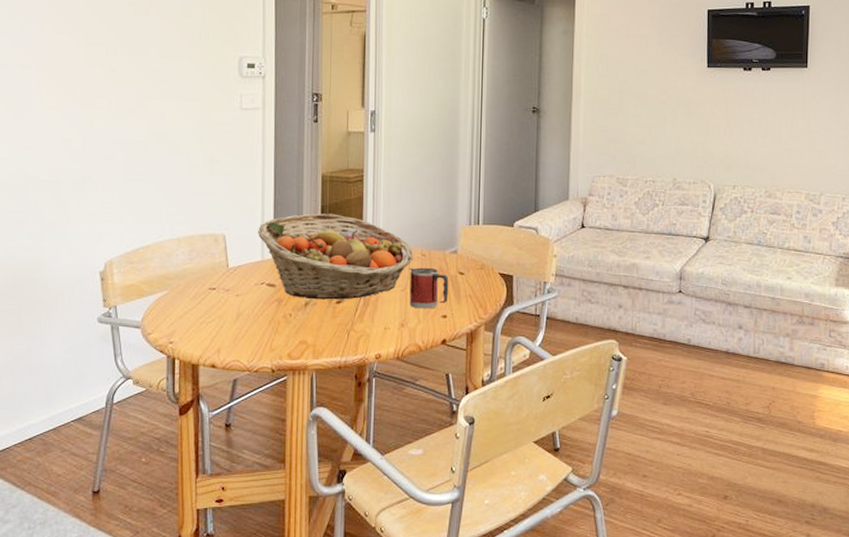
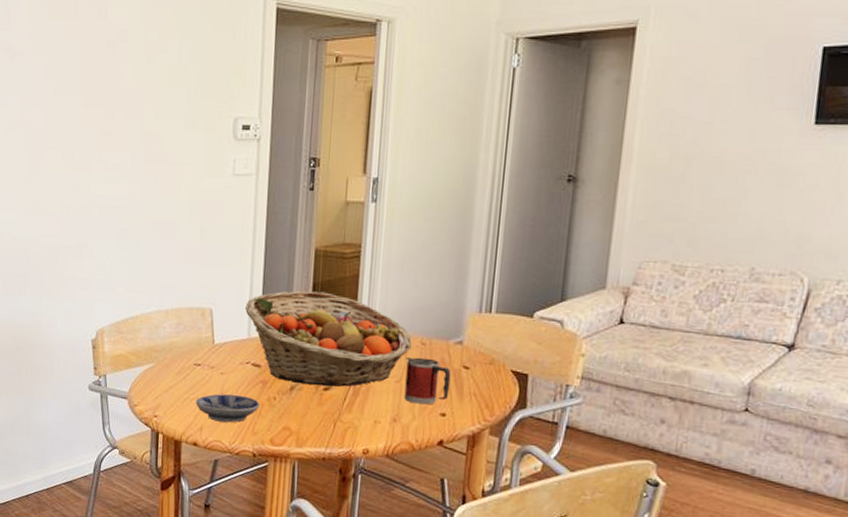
bowl: none [211,315,277,342] -> present [195,394,261,423]

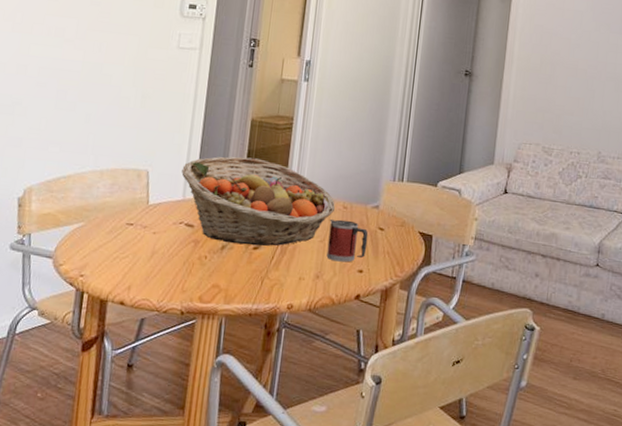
bowl: present [195,394,261,423] -> none [125,253,191,282]

